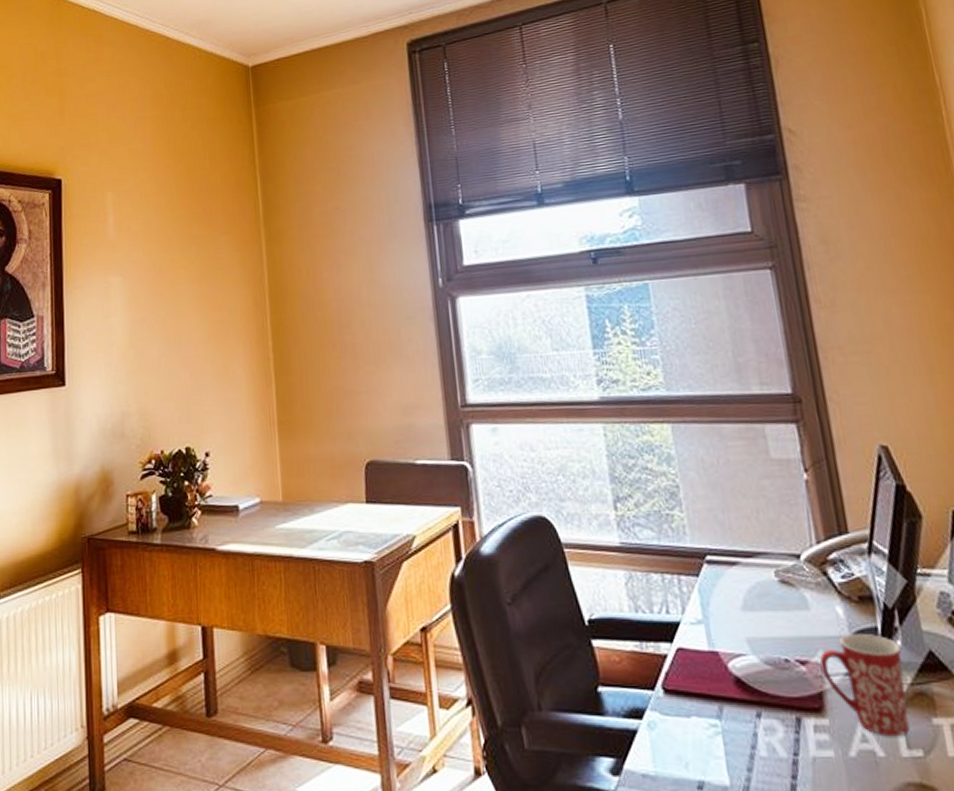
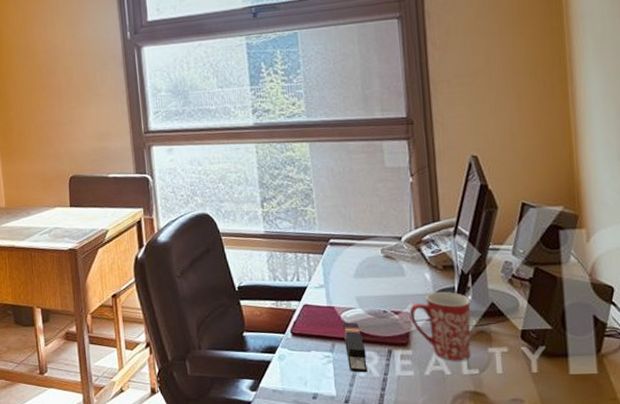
stapler: none [732,675,771,751] -> present [343,322,368,373]

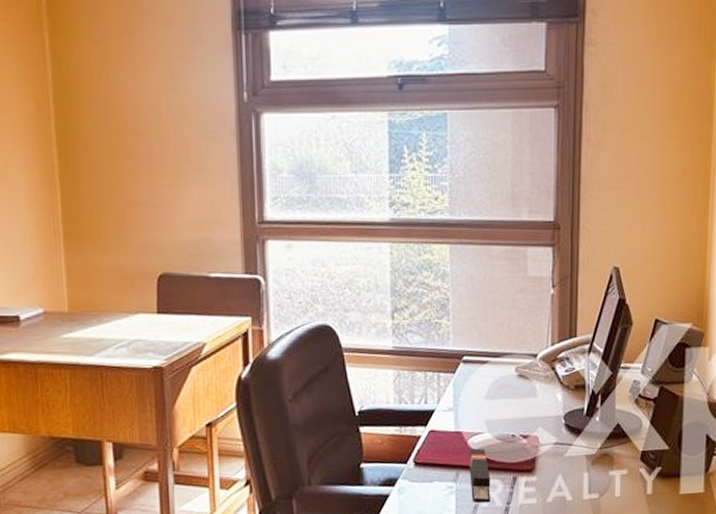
mug: present [409,291,471,361] -> none [537,413,597,486]

